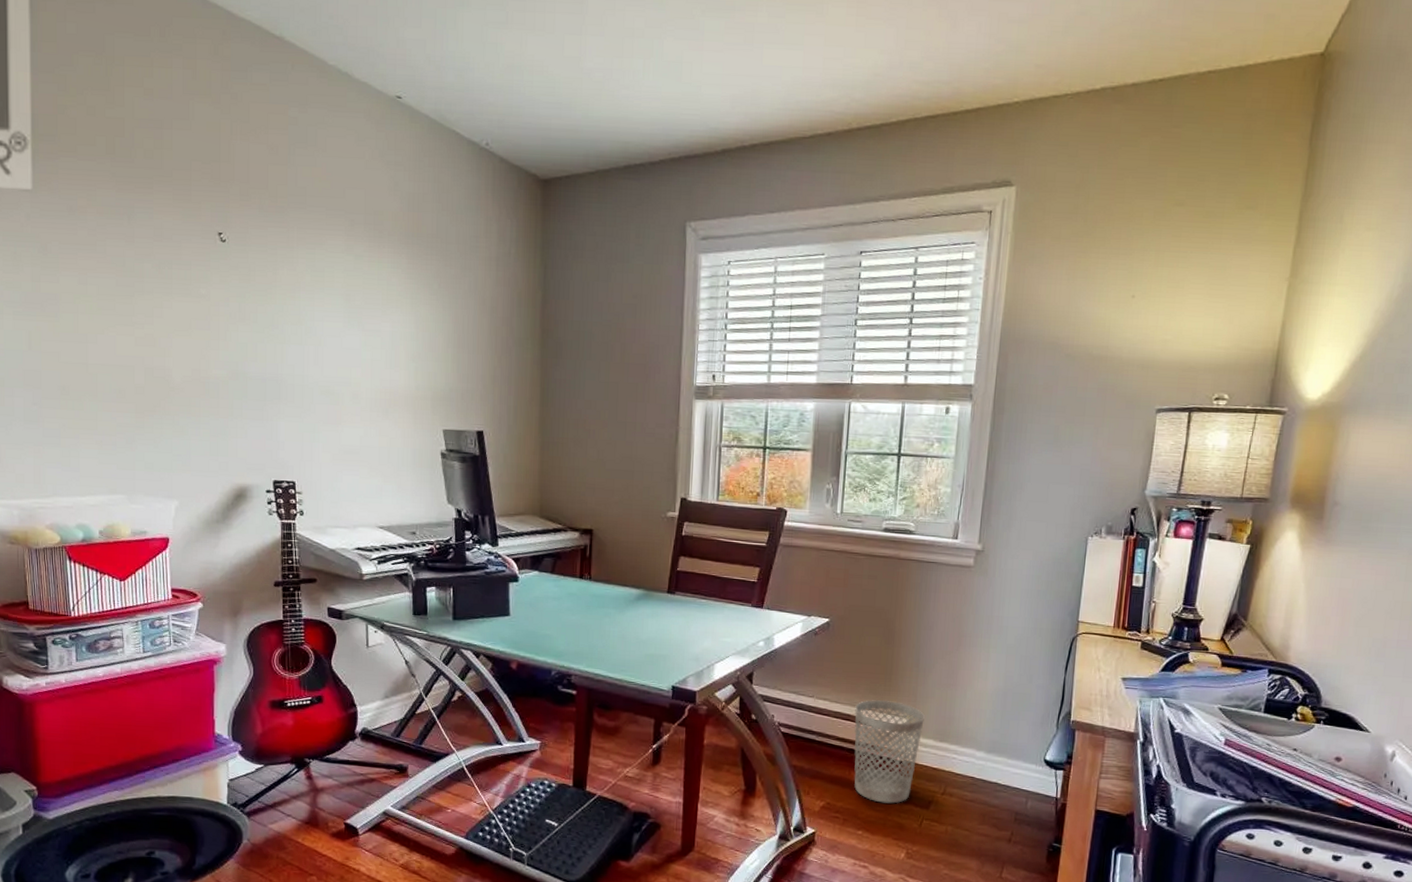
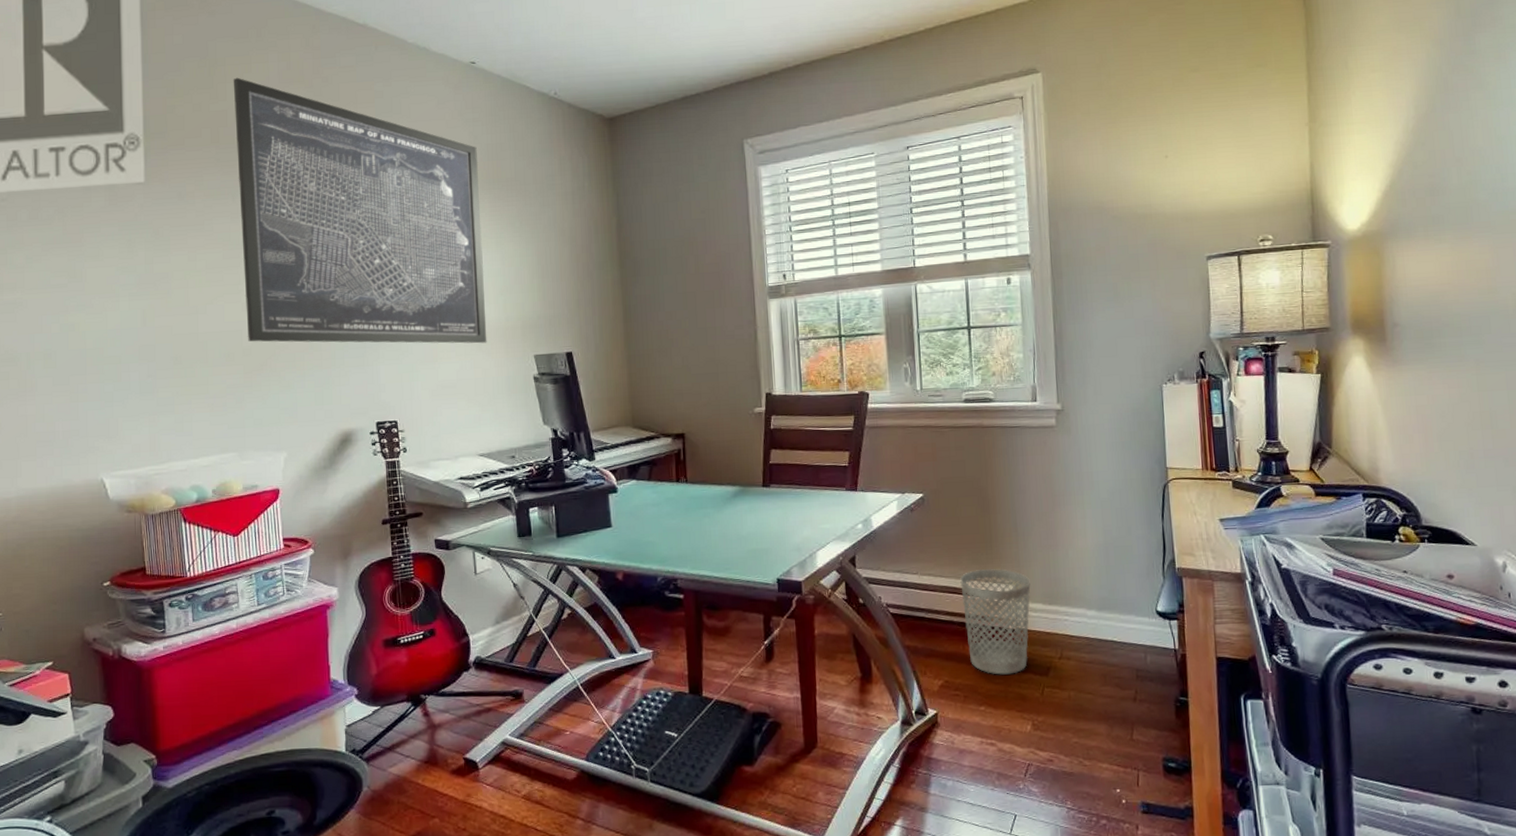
wall art: none [132,81,397,411] -> present [233,77,487,344]

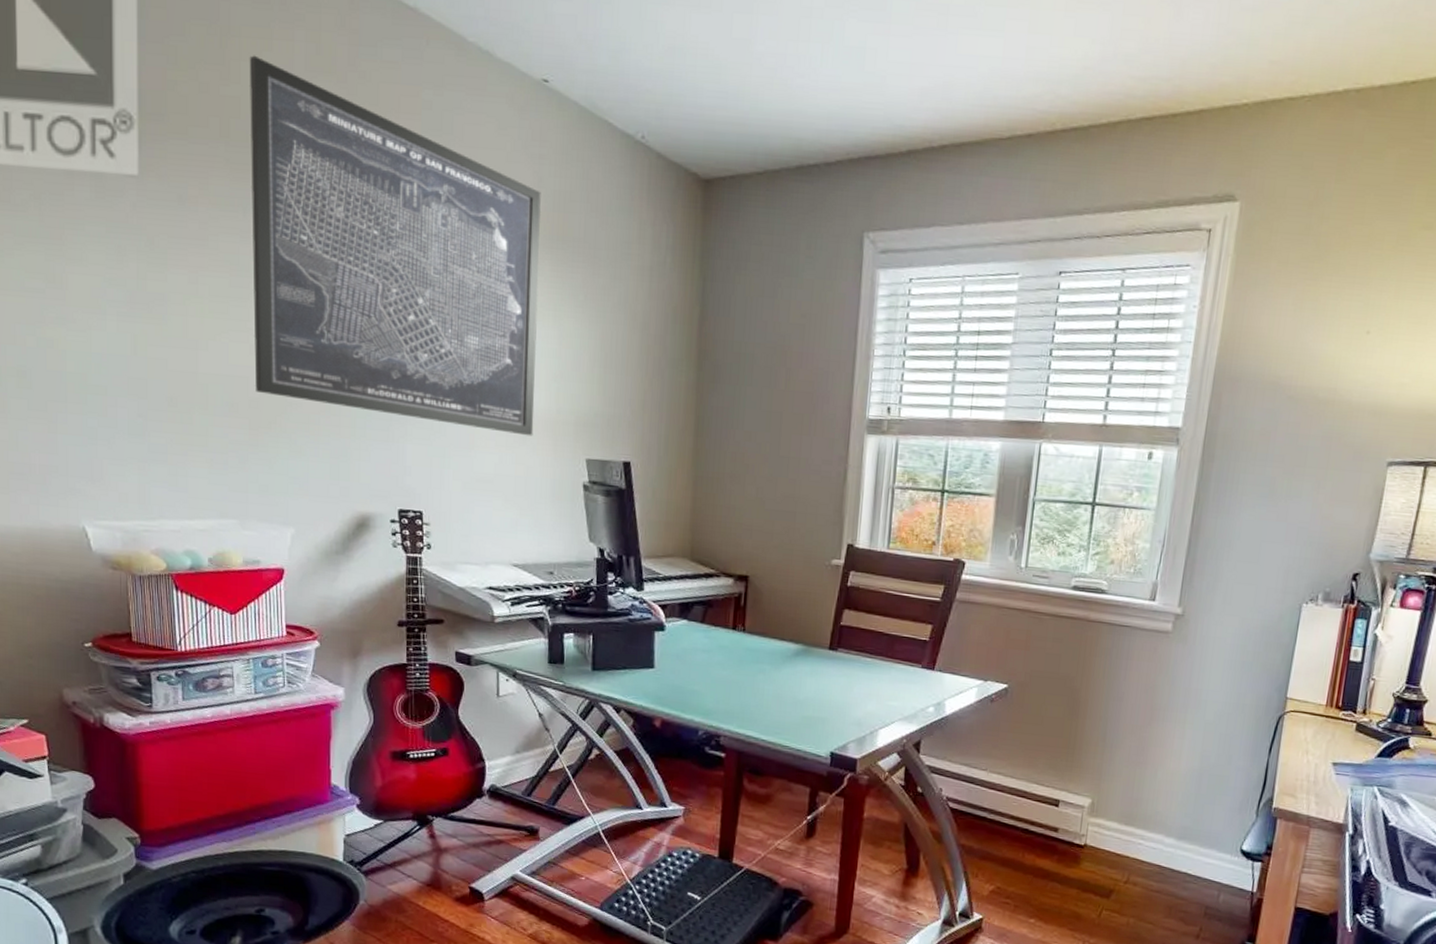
wastebasket: present [960,568,1031,675] -> none [1028,776,1109,892]

